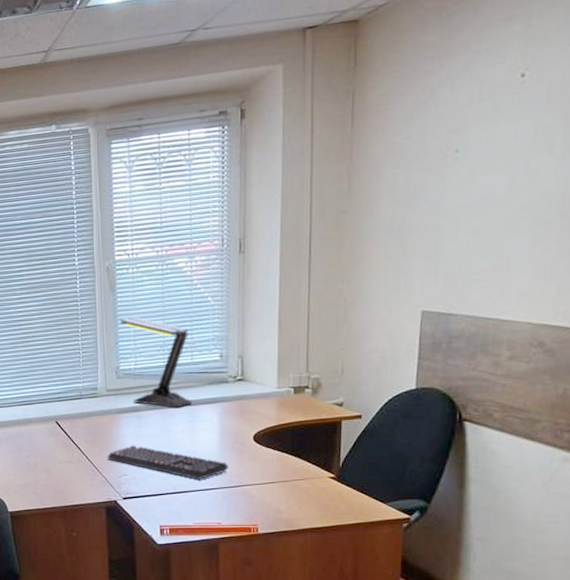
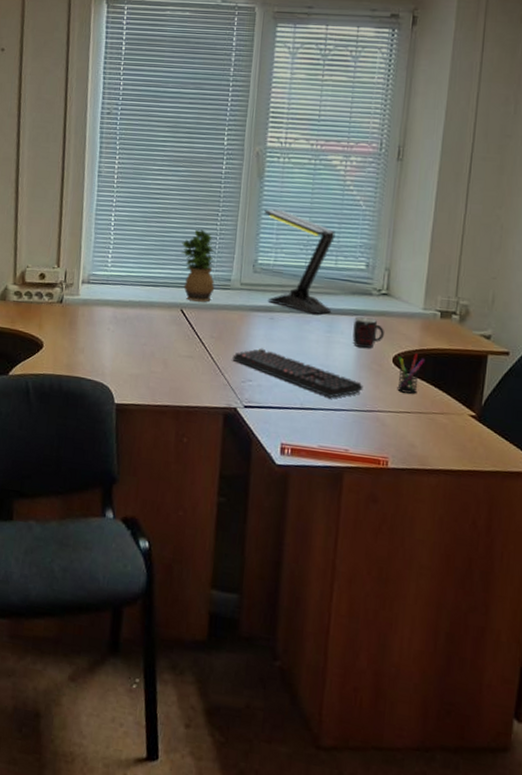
potted plant: none [49,347,84,413] -> present [181,229,215,302]
mug: none [214,403,243,432] -> present [352,317,384,349]
pen holder: none [258,429,283,466] -> present [397,353,424,394]

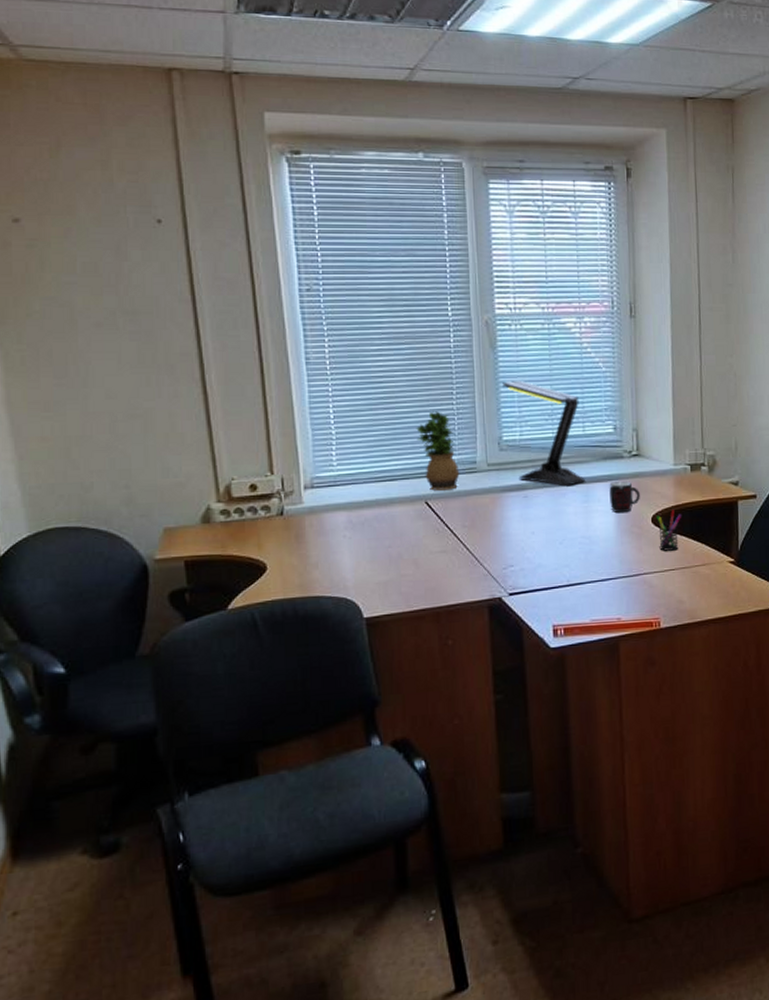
keyboard: present [232,348,363,398] -> none [489,529,627,569]

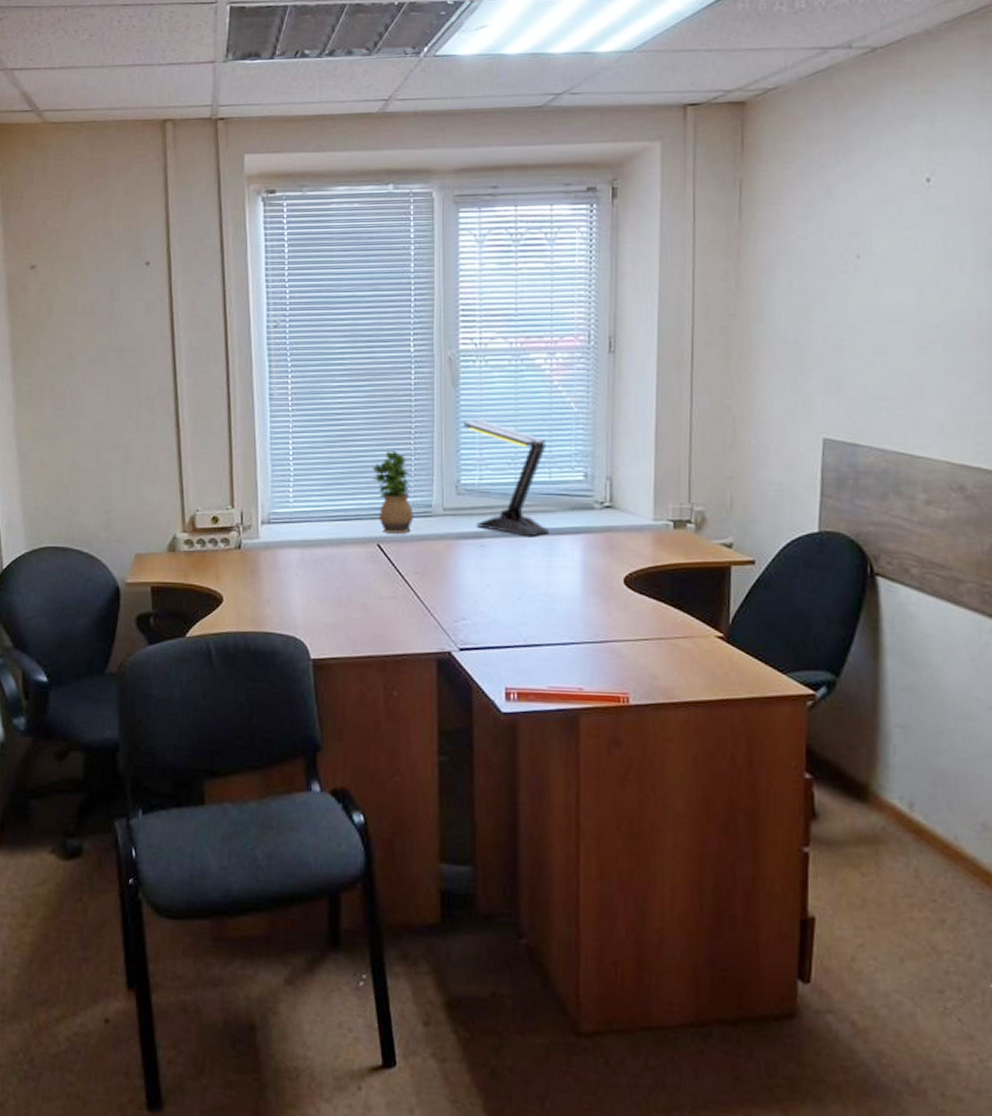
mug: present [609,481,640,513] -> none [576,535,611,571]
pen holder: present [656,510,681,551] -> none [630,571,660,618]

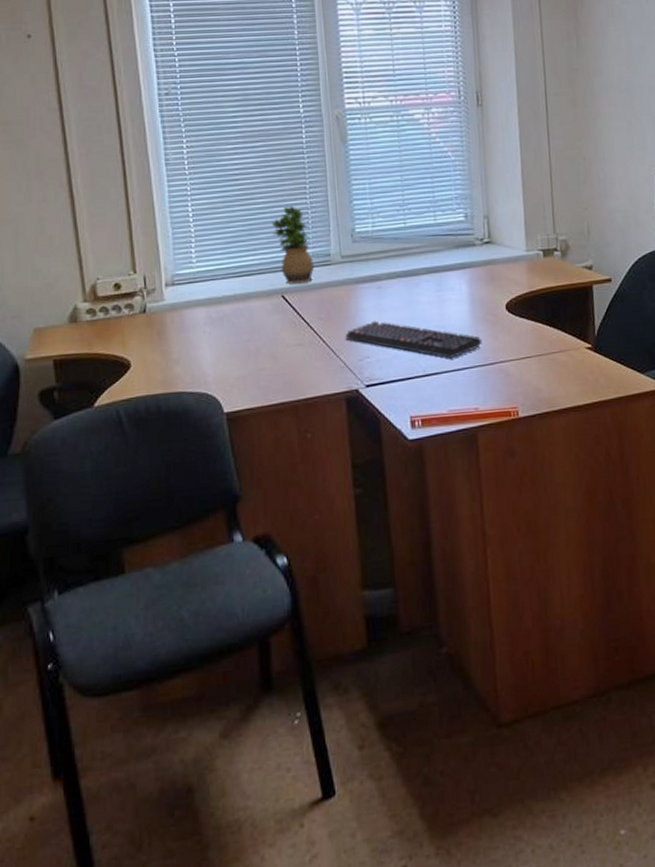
keyboard: none [441,580,593,630] -> present [345,320,482,358]
desk lamp: present [463,421,549,536] -> none [354,173,438,275]

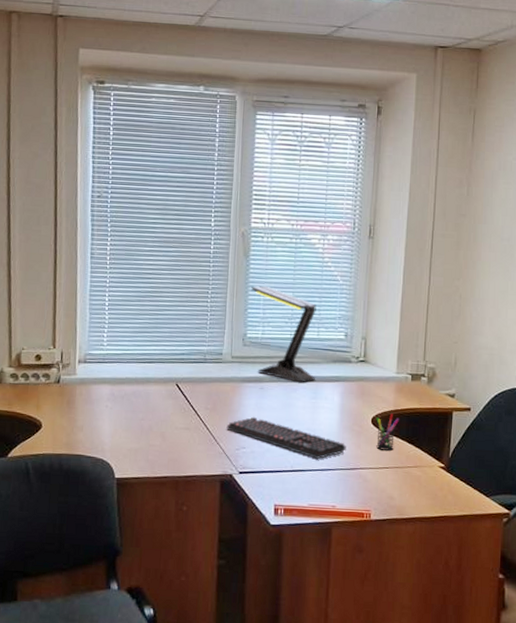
potted plant: present [271,206,315,284] -> none [174,307,208,376]
desk lamp: none [354,173,438,275] -> present [251,286,316,382]
pen holder: none [511,296,536,339] -> present [376,413,399,451]

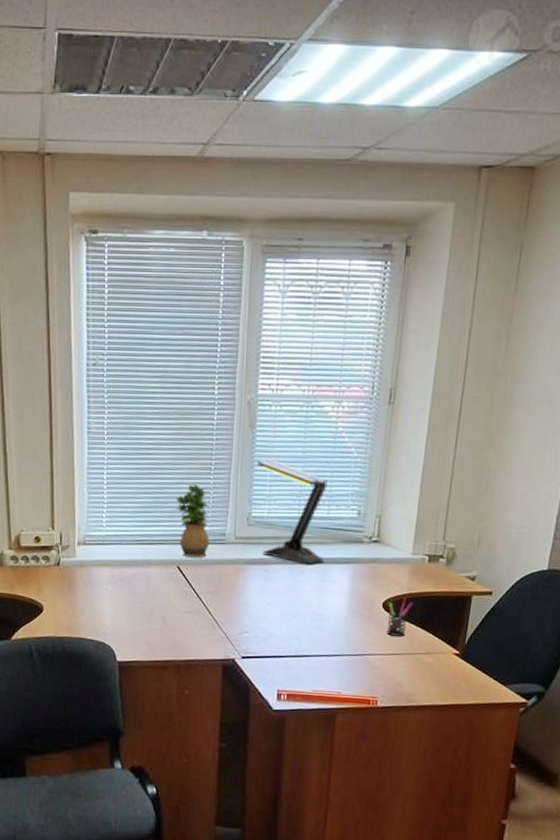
potted plant: none [174,307,208,376] -> present [175,484,210,558]
keyboard: present [226,416,346,459] -> none [229,600,355,644]

